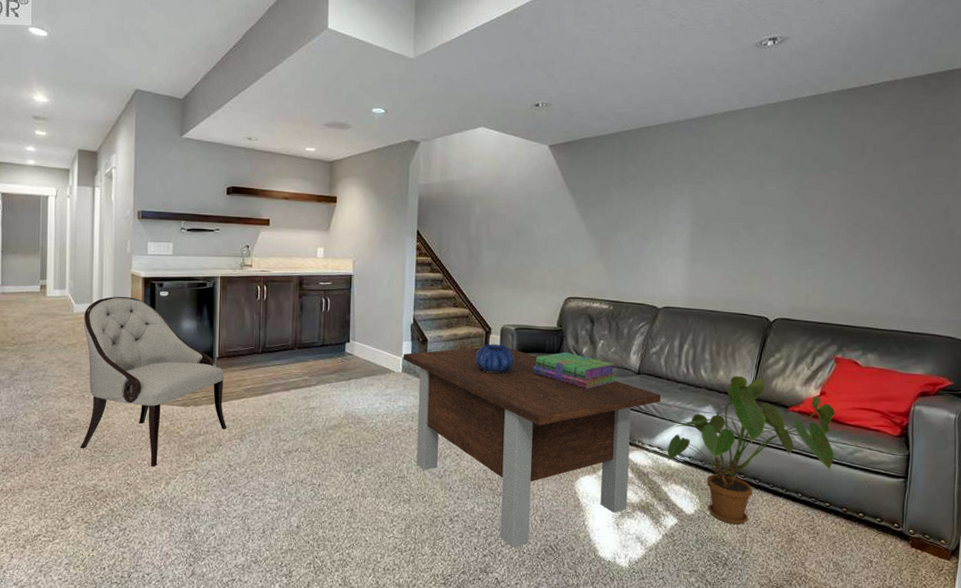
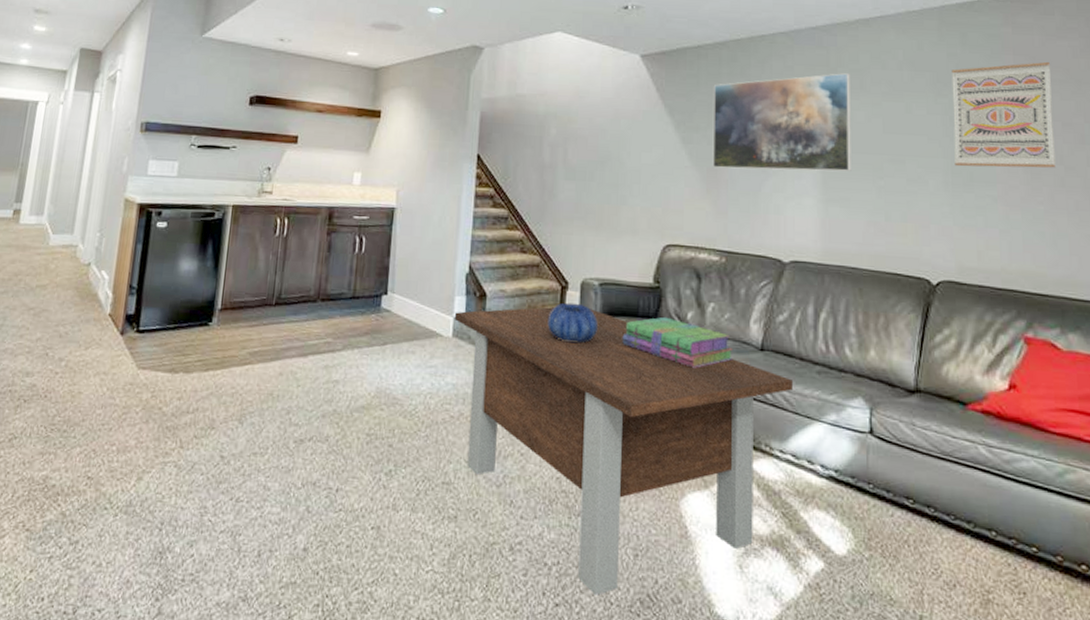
armchair: present [80,297,227,467] -> none [33,226,226,456]
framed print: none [605,157,717,237] -> present [712,73,851,172]
house plant: present [667,376,836,525] -> none [805,357,1038,575]
wall art: none [795,144,877,230] -> present [951,61,1056,168]

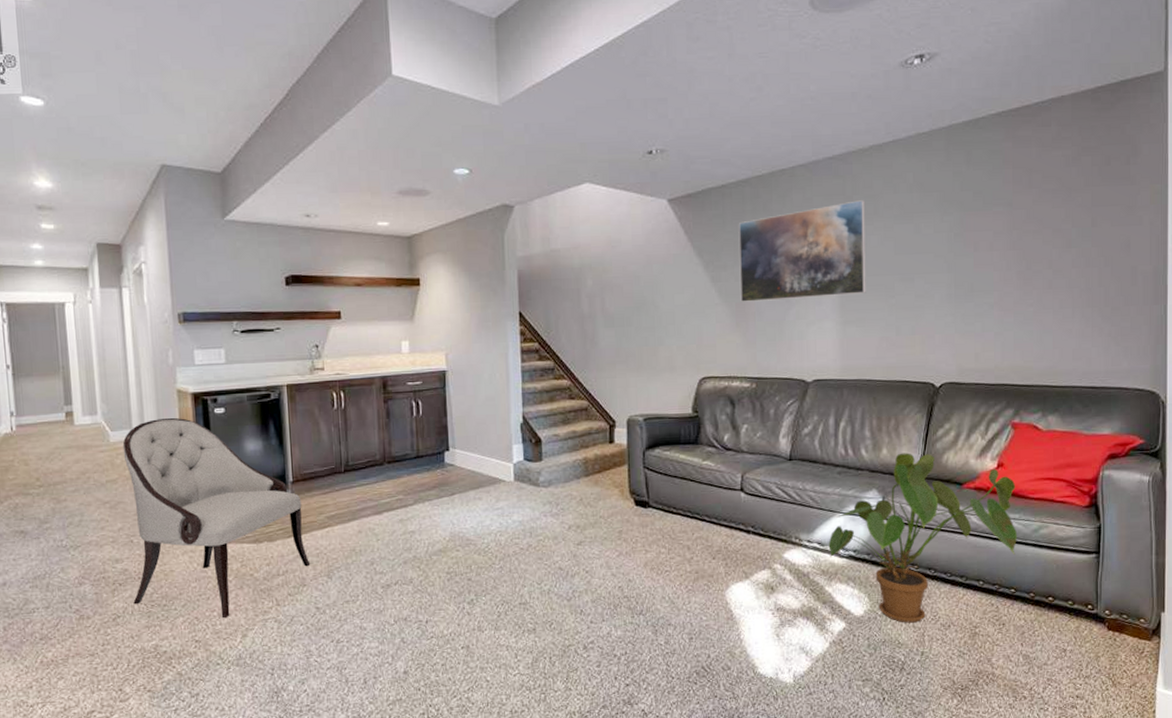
armchair: none [33,226,226,456] -> present [122,418,311,619]
coffee table: present [454,307,793,595] -> none [514,442,817,673]
decorative bowl: present [547,302,598,344] -> none [599,438,645,474]
stack of books: present [622,316,734,368] -> none [667,441,766,482]
house plant: none [805,357,1038,575] -> present [828,452,1018,623]
wall art: present [951,61,1056,168] -> none [957,172,1046,279]

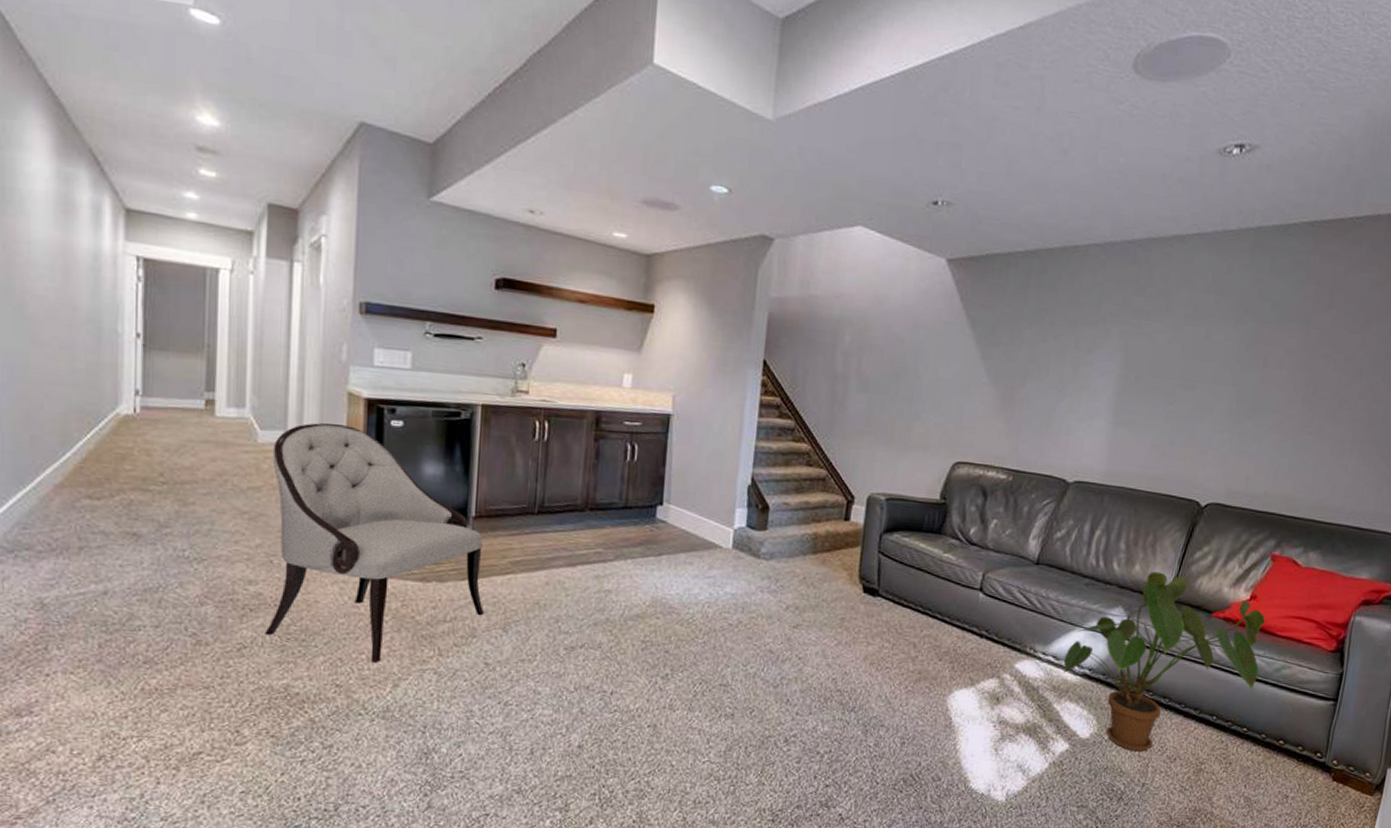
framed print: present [738,200,866,302] -> none [1009,292,1158,395]

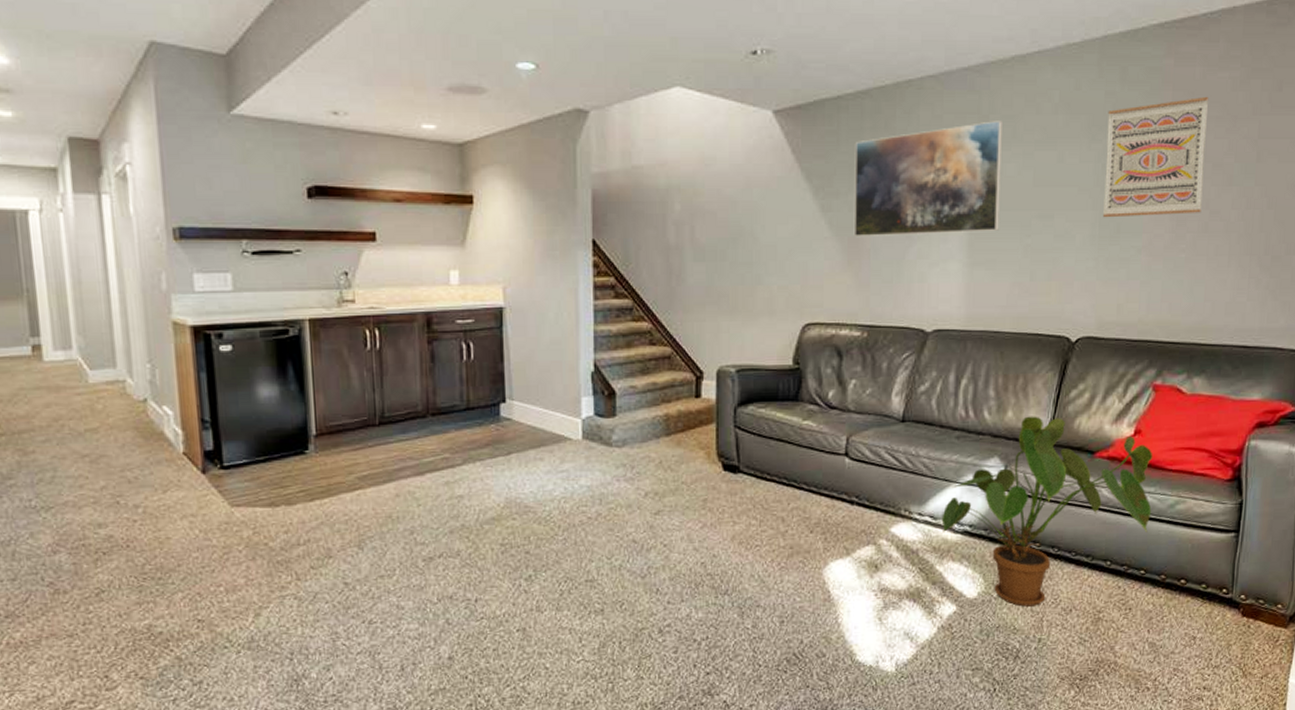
armchair: present [265,423,485,664] -> none [104,356,338,595]
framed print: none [1009,292,1158,395] -> present [853,121,1002,236]
wall art: none [1241,293,1348,400] -> present [1103,96,1209,218]

